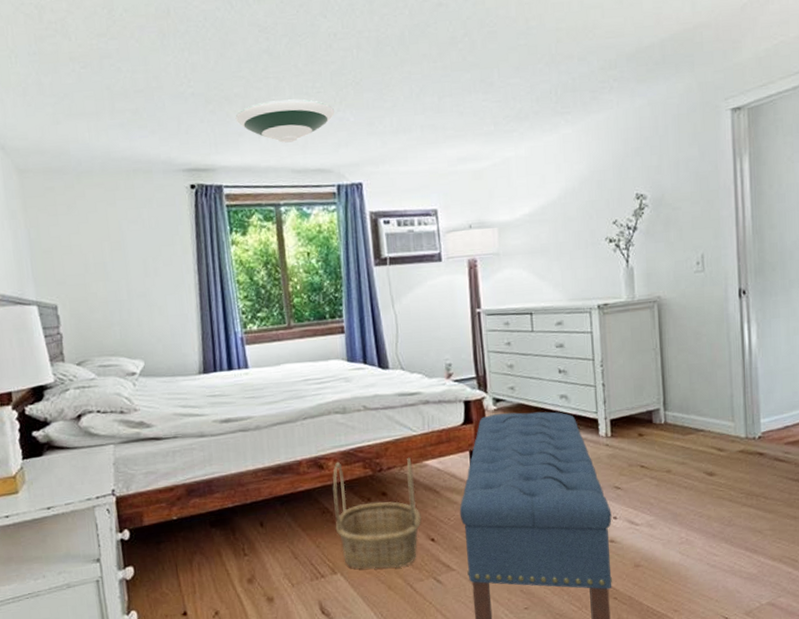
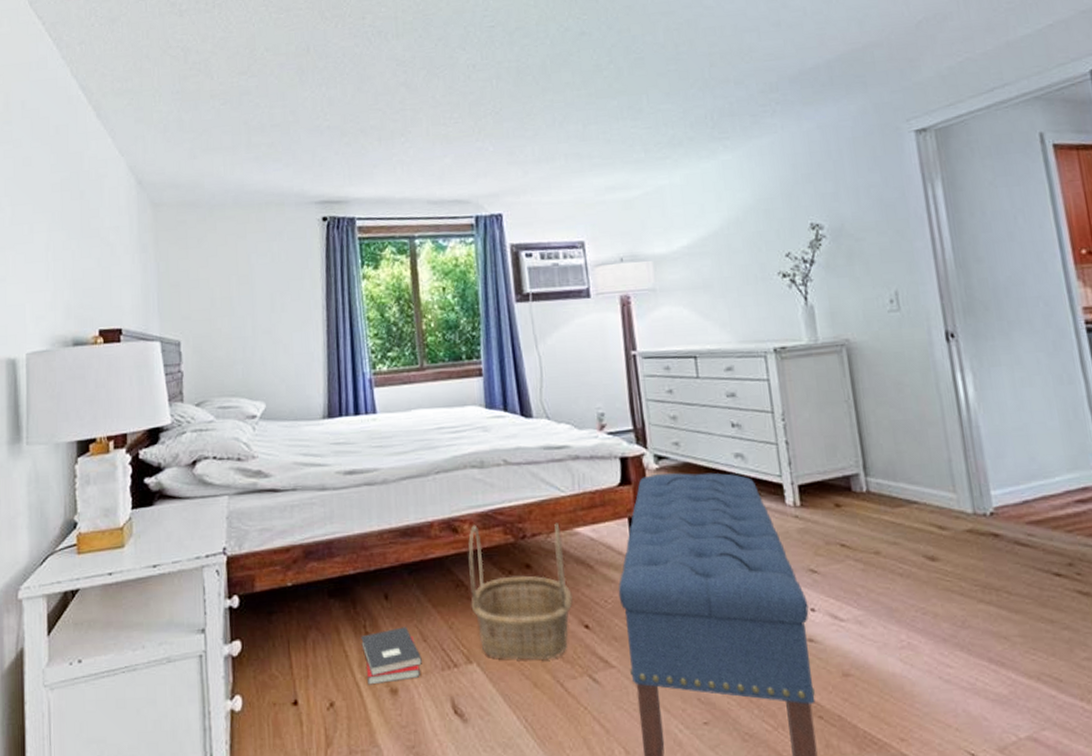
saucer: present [235,99,335,143] -> none [370,130,474,174]
hardback book: none [240,547,294,596] -> present [361,627,422,685]

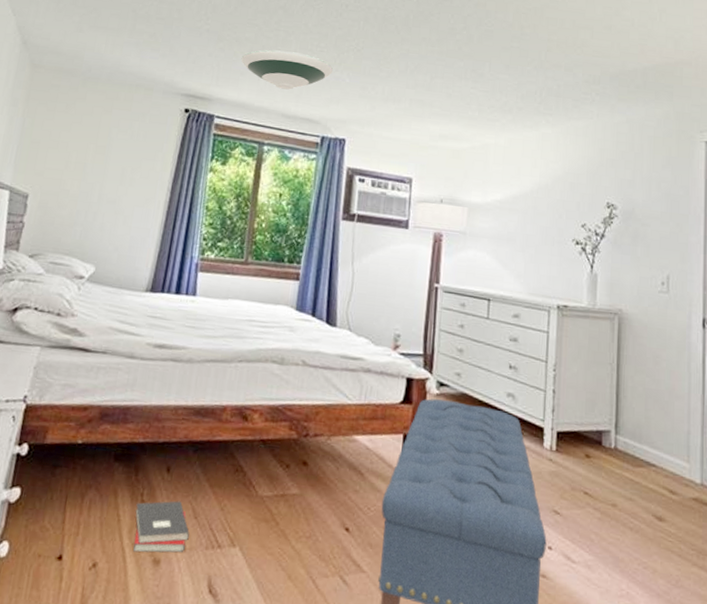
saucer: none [370,130,474,174] -> present [241,50,333,90]
basket: present [468,523,574,660] -> none [245,416,341,556]

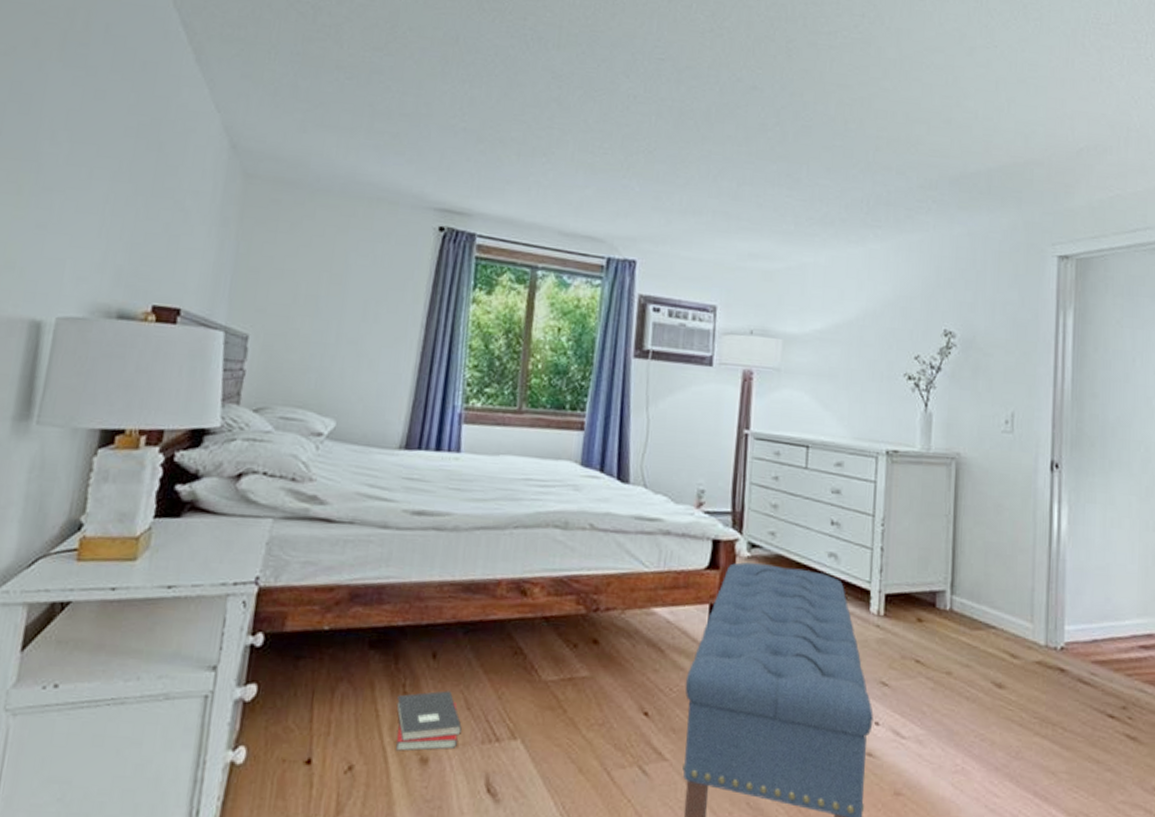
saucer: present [241,50,333,90] -> none [506,152,620,202]

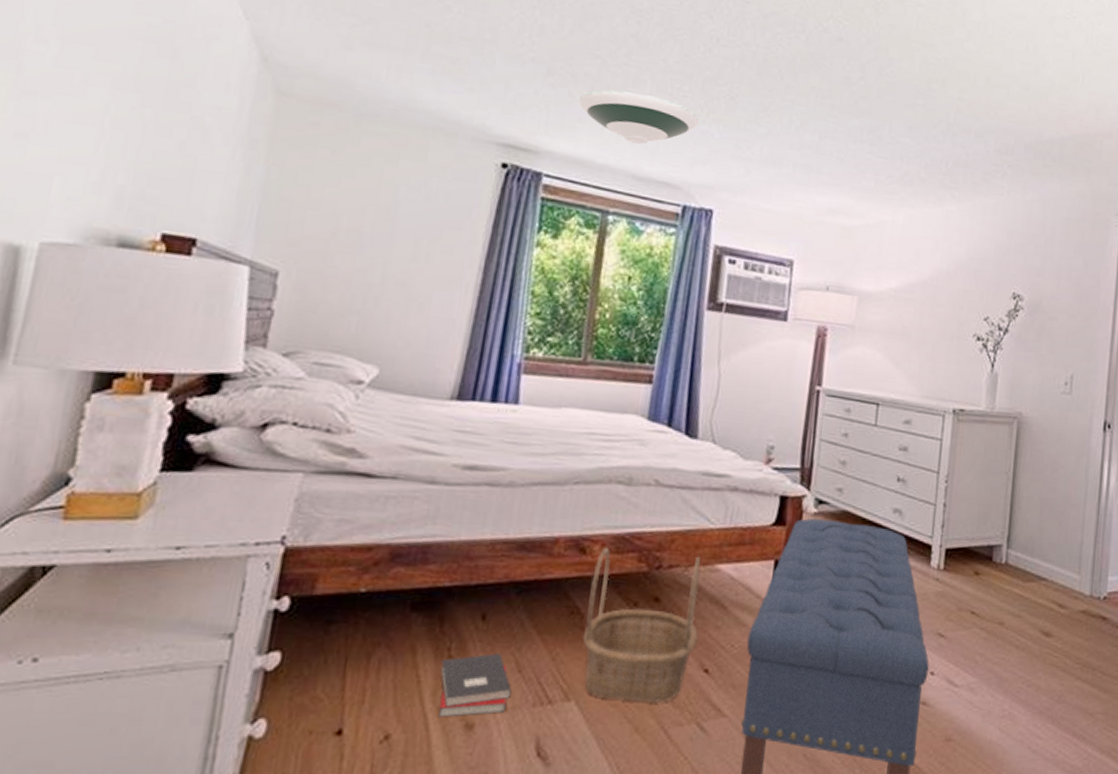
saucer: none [506,152,620,202] -> present [578,90,699,145]
basket: none [526,589,638,745] -> present [582,547,702,704]

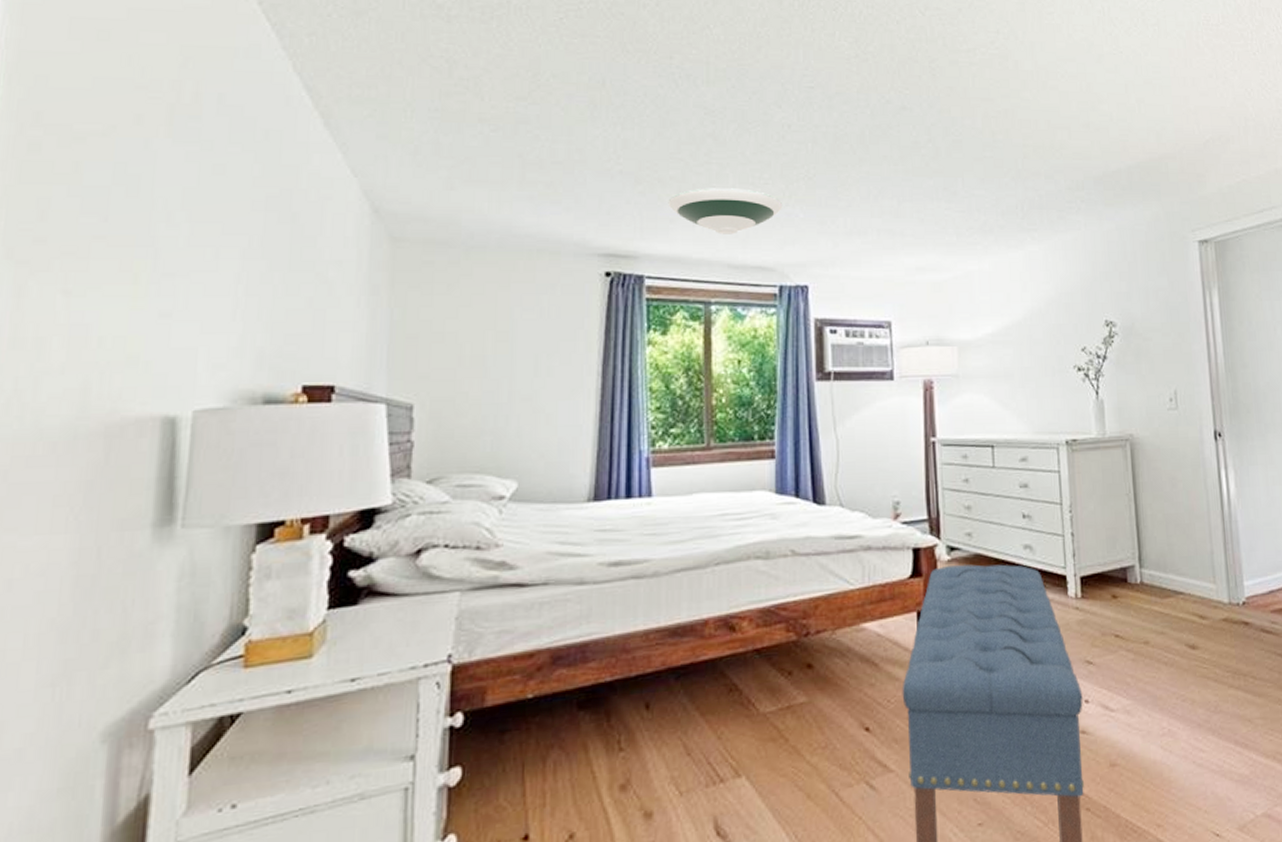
hardback book: present [438,653,512,718] -> none [613,739,684,810]
basket: present [582,547,702,704] -> none [744,618,856,770]

